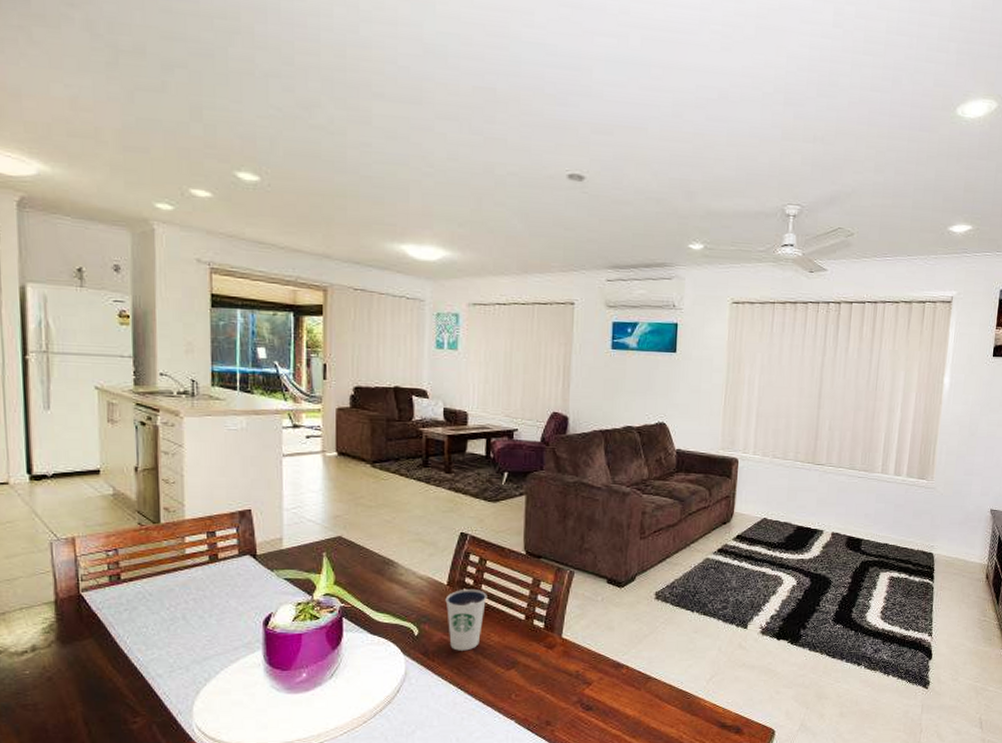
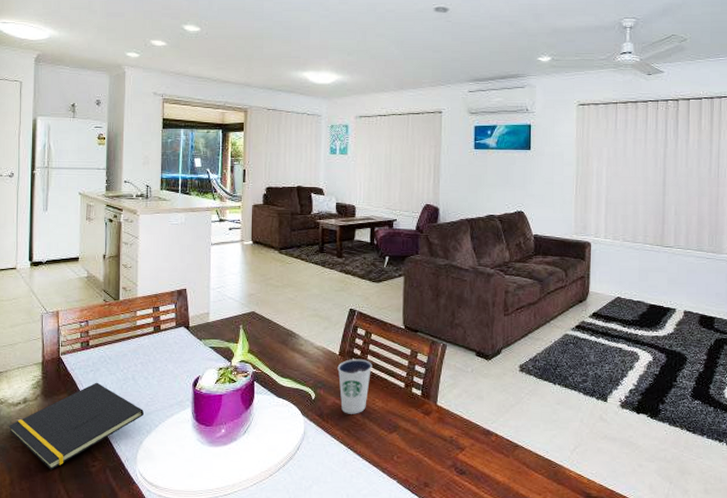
notepad: none [11,623,200,730] -> present [8,382,144,470]

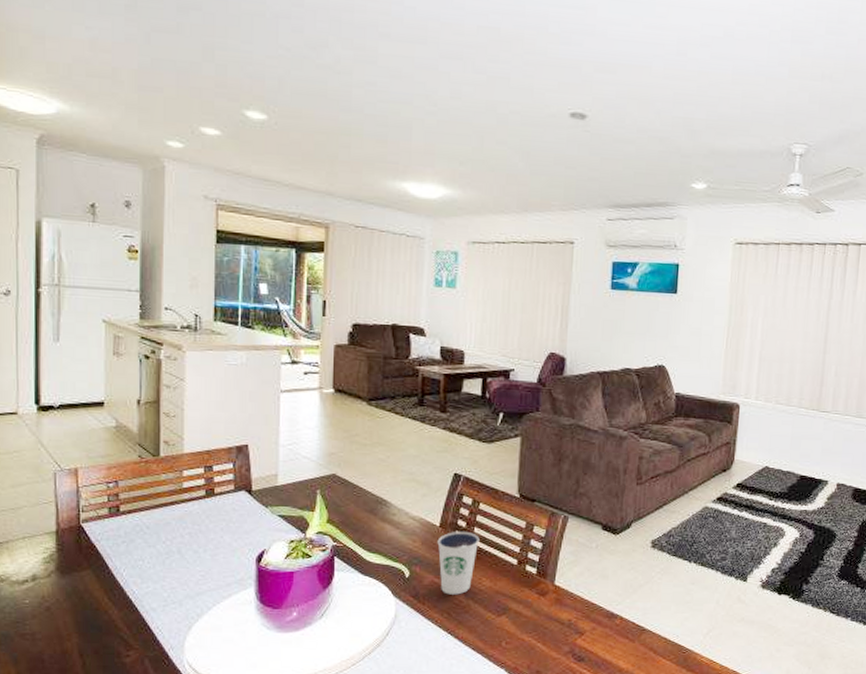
notepad: present [8,382,144,470] -> none [12,556,193,661]

